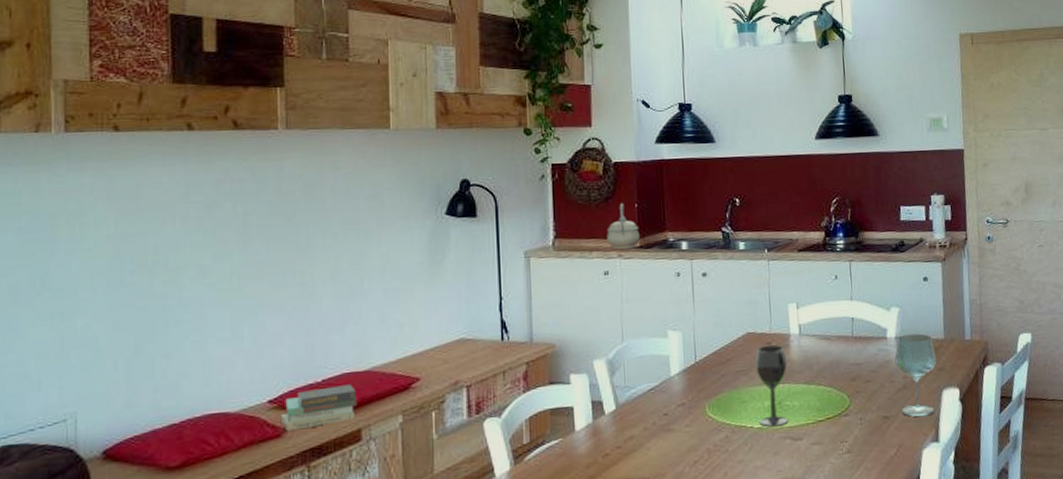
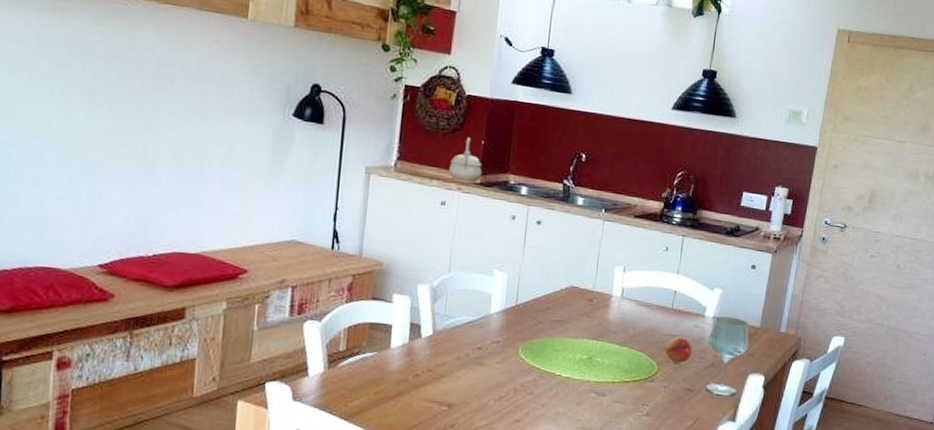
books: present [280,384,357,431] -> none [108,261,185,299]
wine glass: present [755,344,788,427] -> none [567,301,605,379]
fruit: none [854,364,882,392] -> present [665,337,693,364]

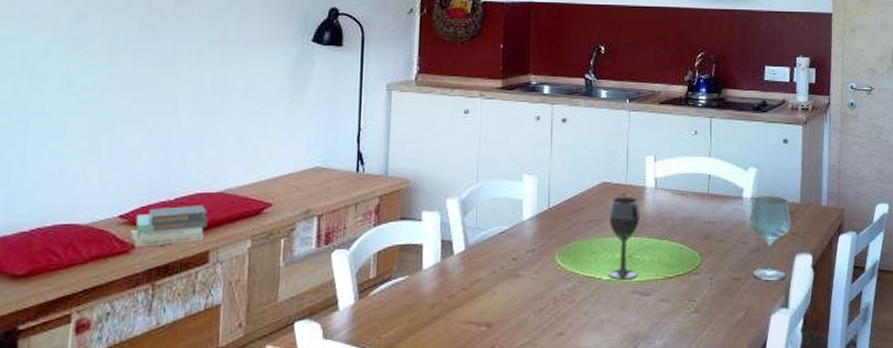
books: none [108,261,185,299] -> present [129,205,208,248]
kettle: present [448,136,483,184] -> none [470,41,503,89]
wine glass: none [567,301,605,379] -> present [608,196,640,280]
fruit: present [665,337,693,364] -> none [707,223,735,252]

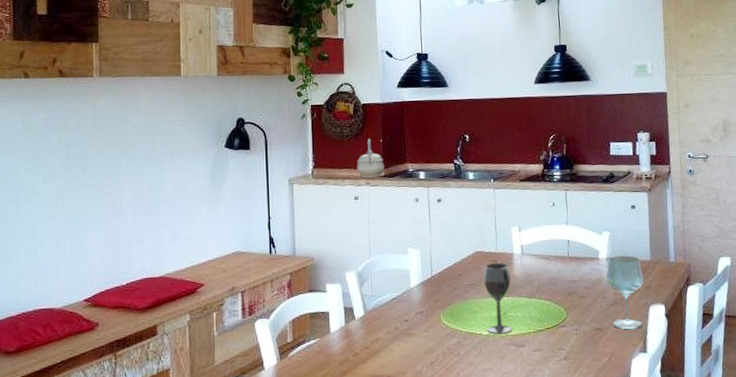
books: present [129,205,208,248] -> none [93,288,154,325]
kettle: none [470,41,503,89] -> present [356,137,385,179]

